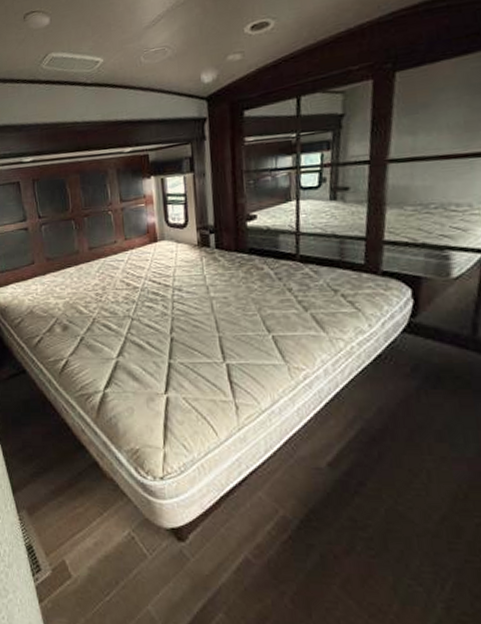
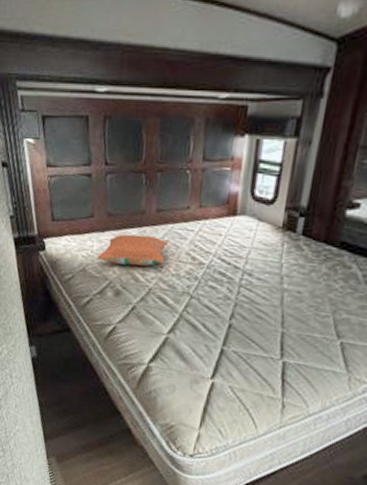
pillow: none [42,271,103,301] -> present [97,234,168,266]

